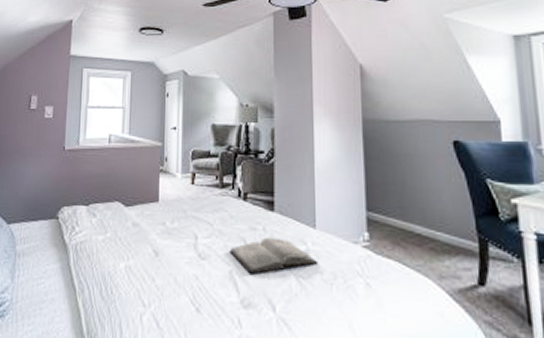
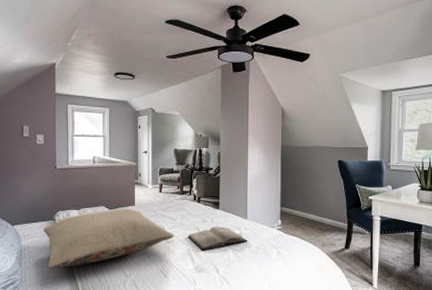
pillow: none [43,205,211,288] -> present [43,208,174,269]

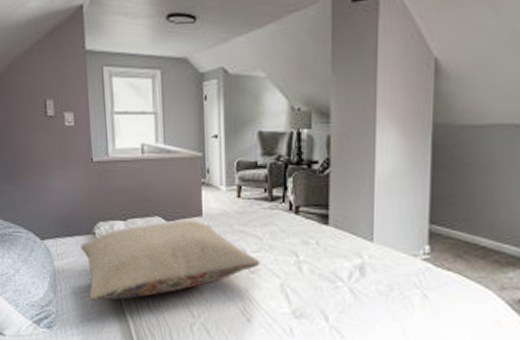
diary: present [187,226,248,251] -> none [280,251,374,287]

